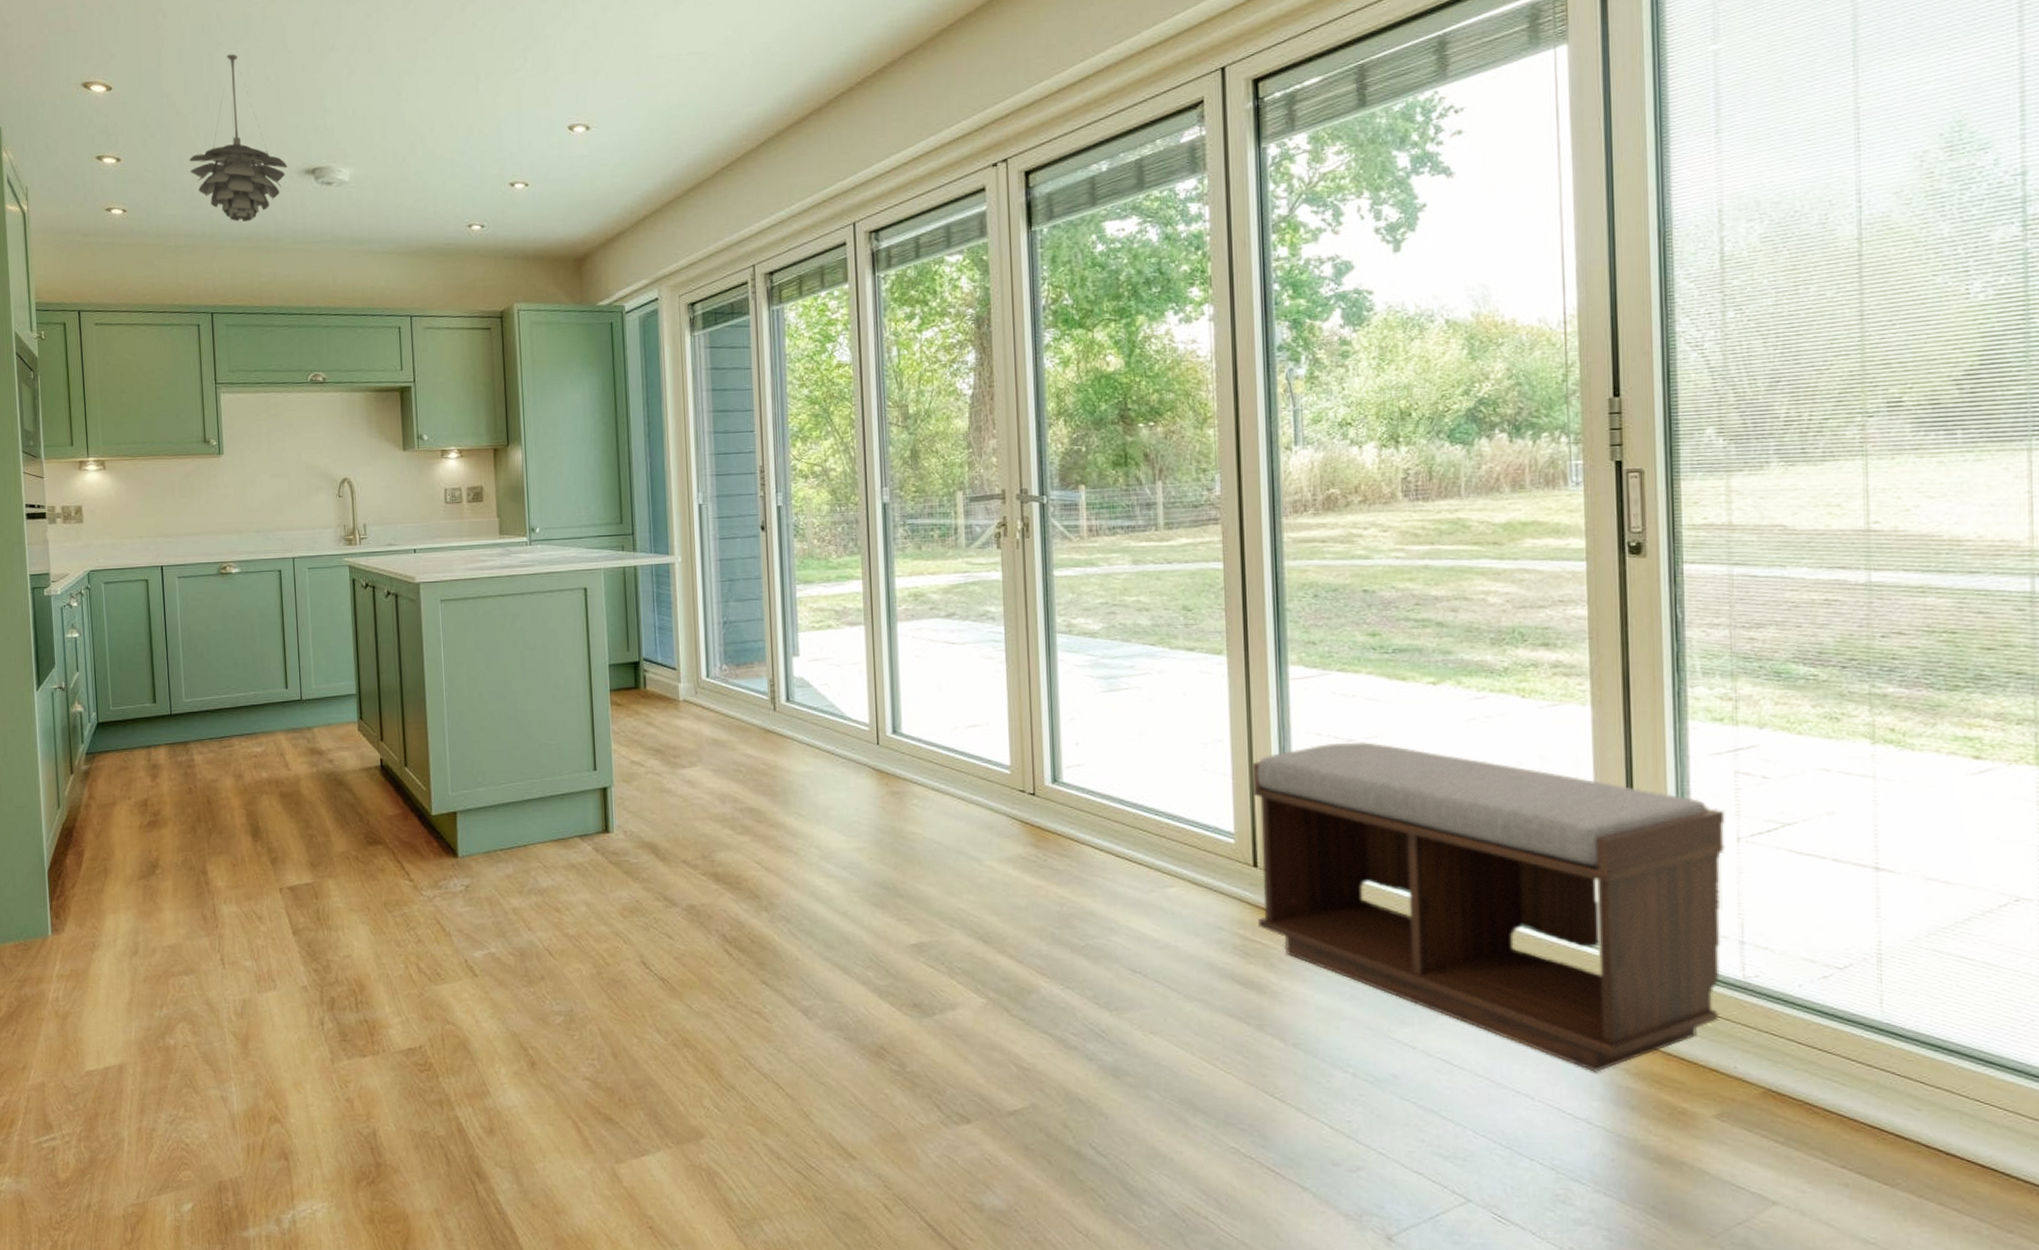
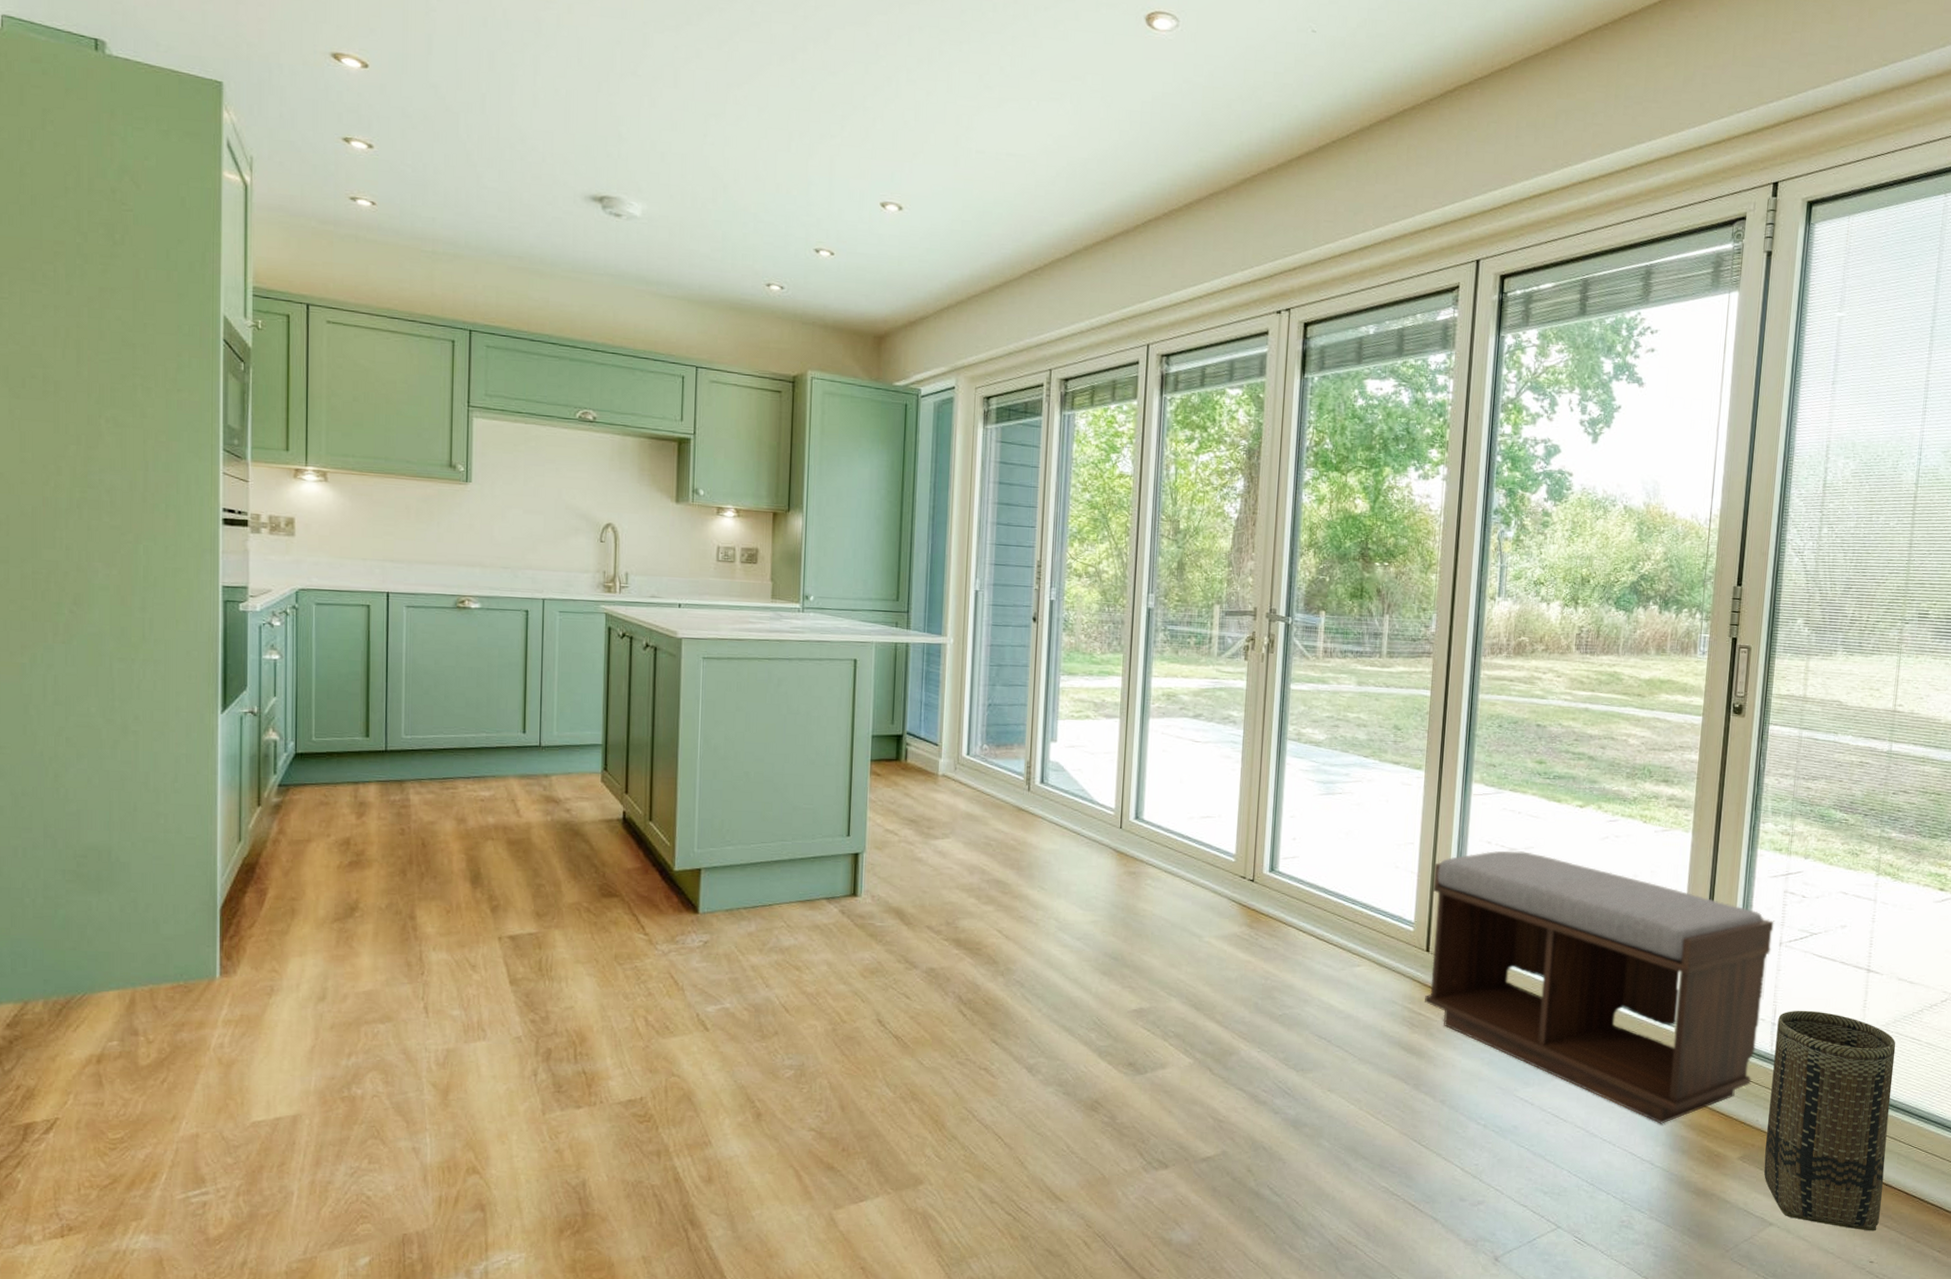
pendant light: present [189,54,288,222] -> none [456,56,572,240]
basket: none [1748,923,1942,1216] -> present [1763,1010,1896,1231]

